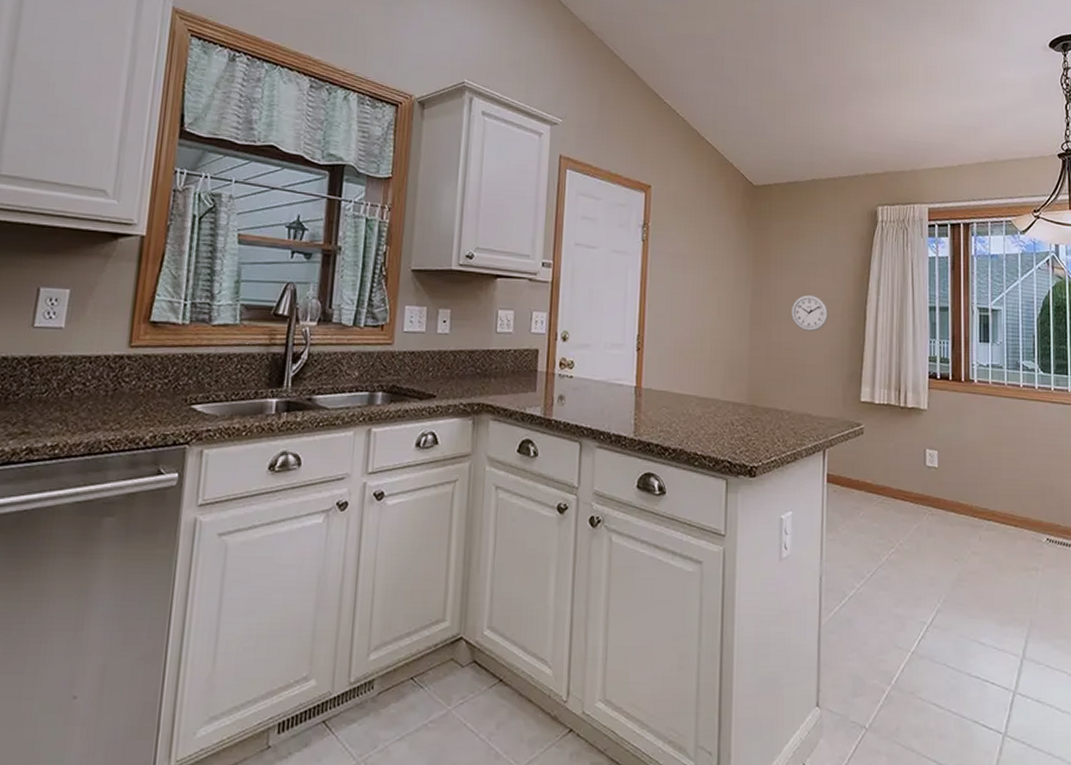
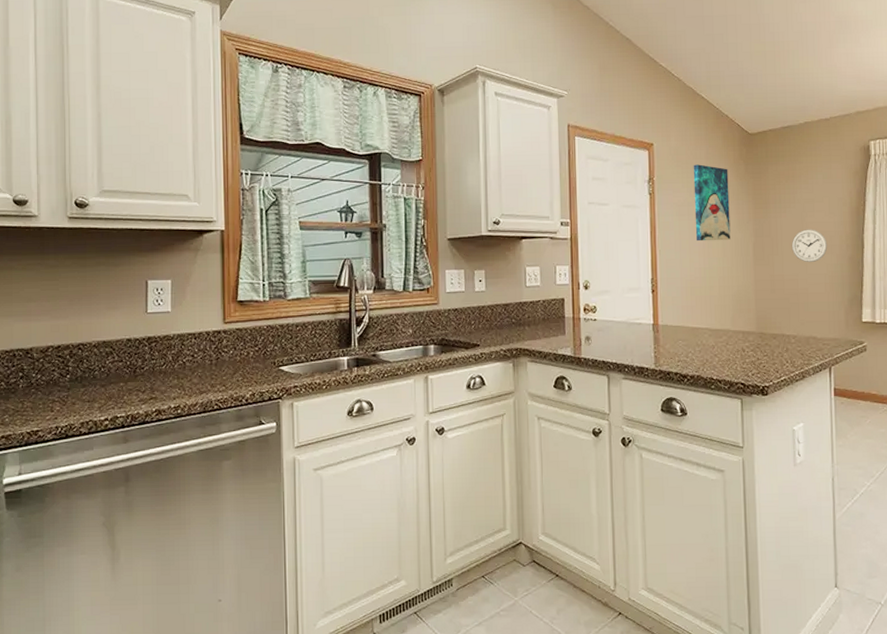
wall art: none [689,213,729,300] -> present [693,164,731,242]

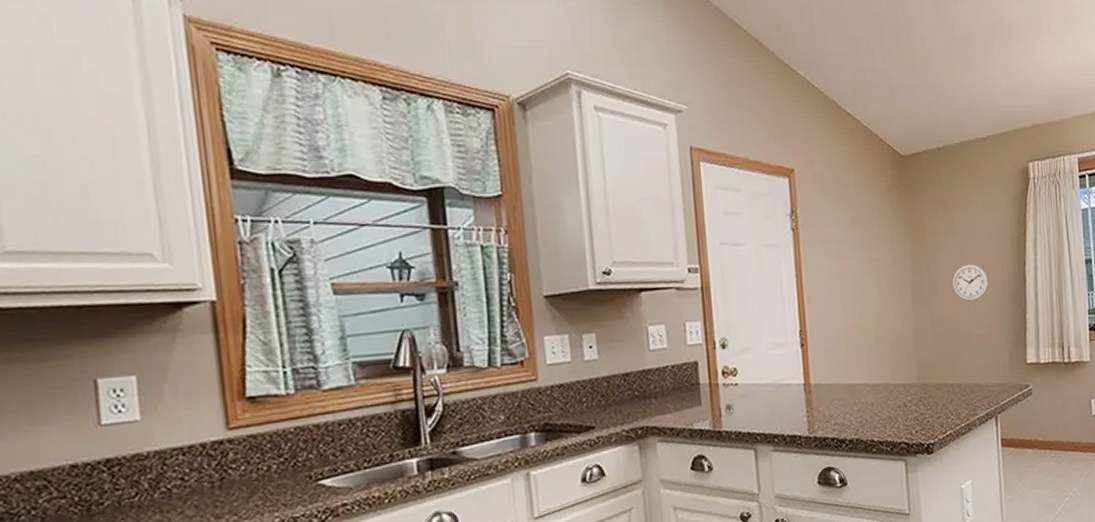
wall art: present [693,164,731,242] -> none [841,193,887,284]

